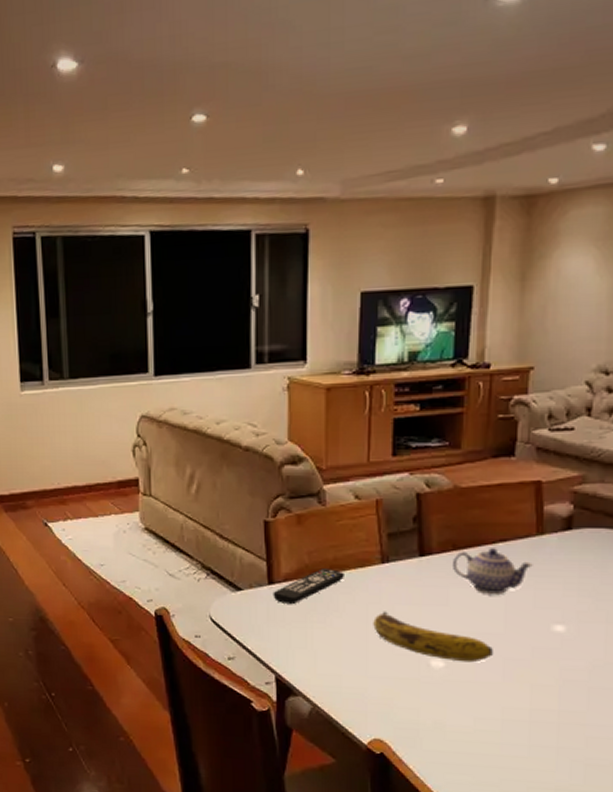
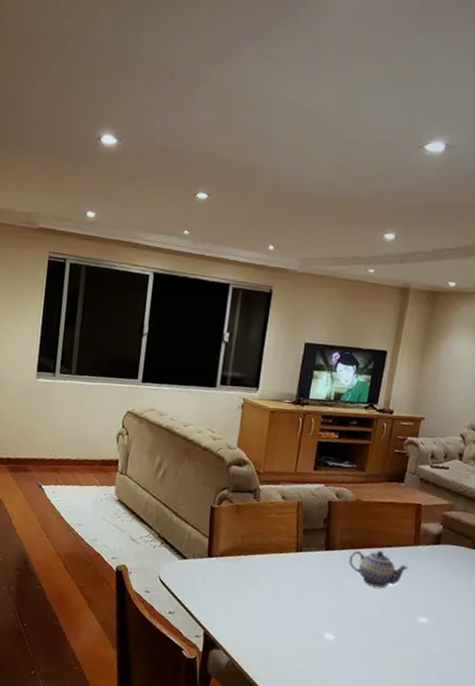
remote control: present [273,568,344,605] -> none [210,550,267,576]
fruit: present [373,611,494,663] -> none [284,589,373,639]

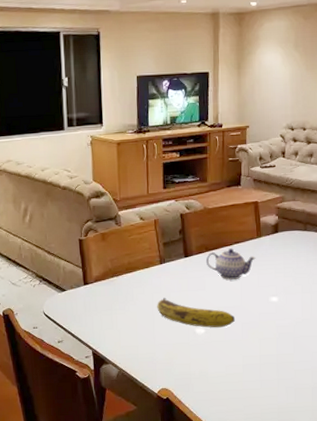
fruit: none [284,589,373,639] -> present [157,297,236,328]

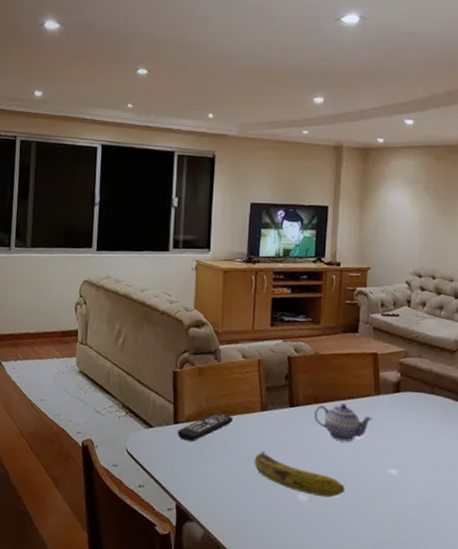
remote control: none [87,270,136,299] -> present [177,413,233,442]

